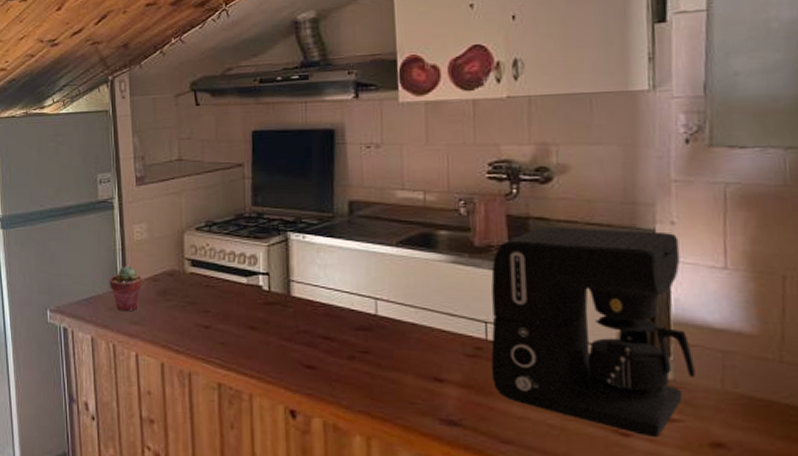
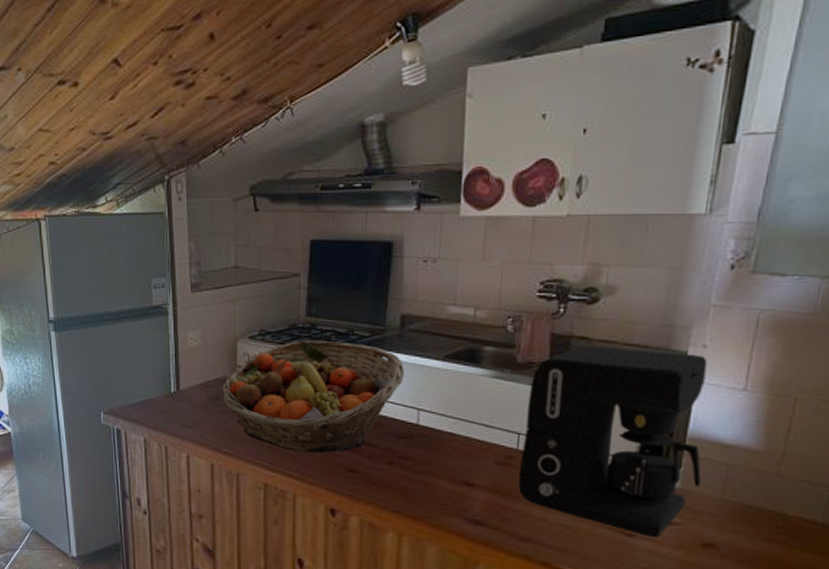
potted succulent: present [109,266,142,312] -> none [162,371,194,416]
fruit basket: none [169,229,357,349] -> present [221,339,404,453]

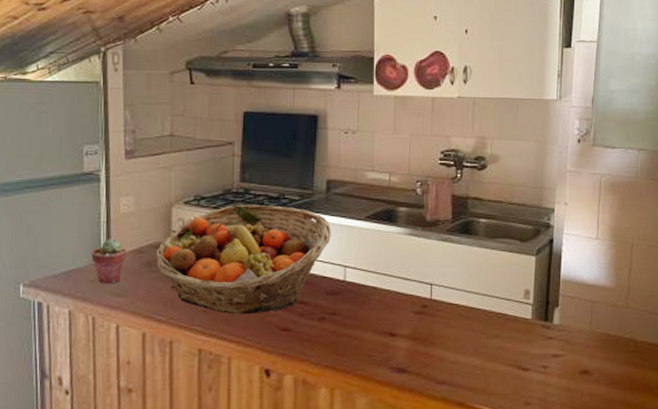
potted succulent: none [162,371,194,416] -> present [91,238,127,284]
coffee maker: present [519,346,708,538] -> none [434,206,574,370]

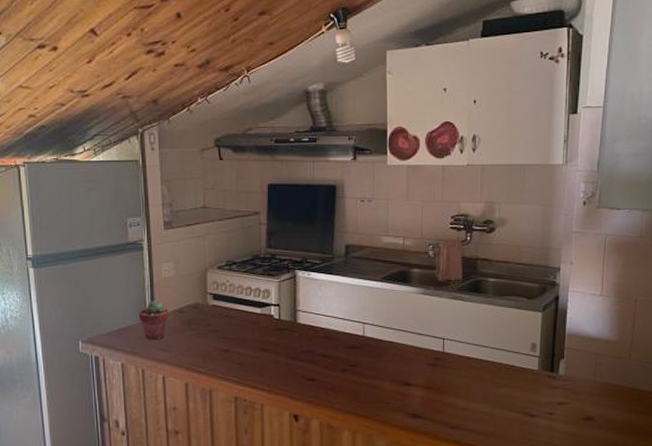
fruit basket: present [155,204,331,315] -> none [193,268,350,367]

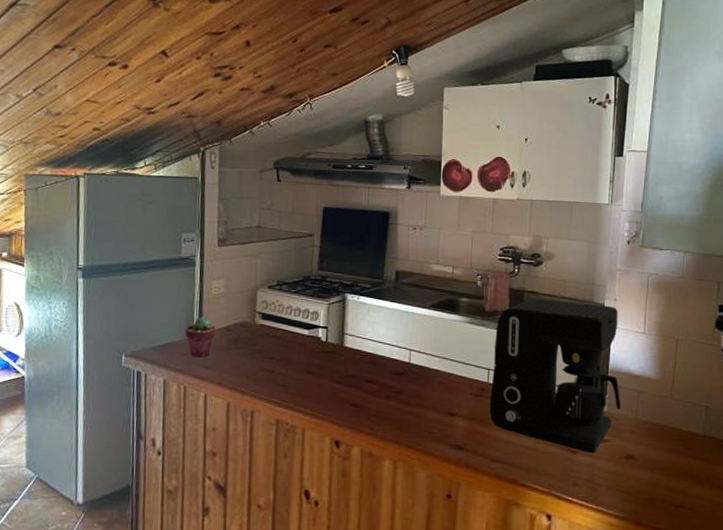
coffee maker: none [446,266,578,417] -> present [490,299,621,454]

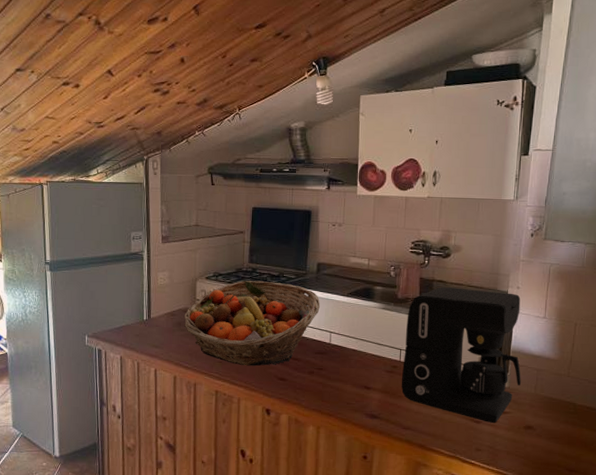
potted succulent: present [185,317,216,357] -> none [136,303,163,338]
fruit basket: none [241,290,399,390] -> present [183,280,320,366]

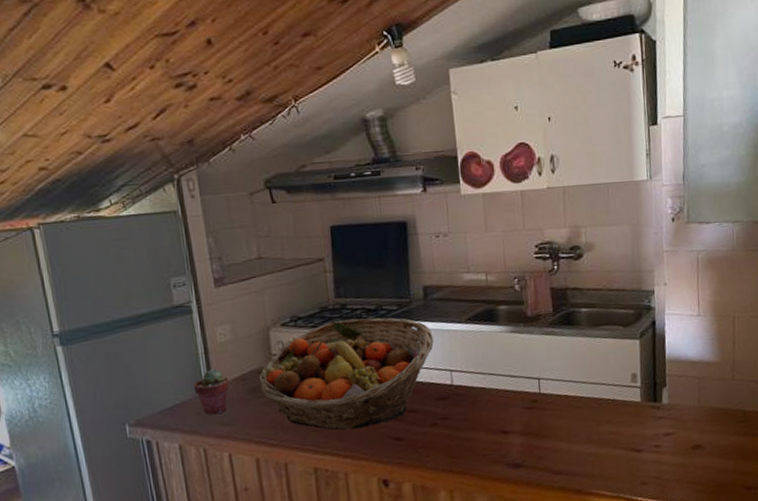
potted succulent: none [136,303,163,338] -> present [193,369,230,415]
coffee maker: present [402,287,521,424] -> none [541,291,682,450]

